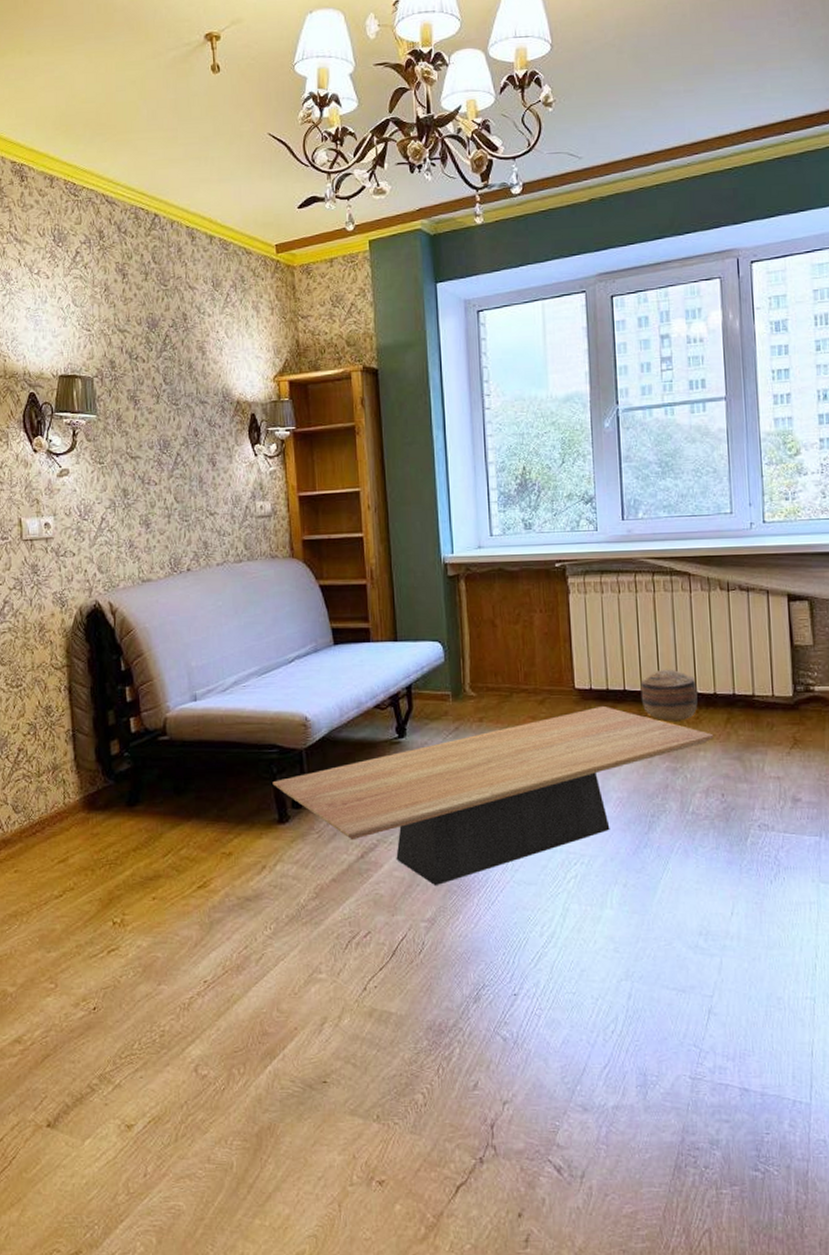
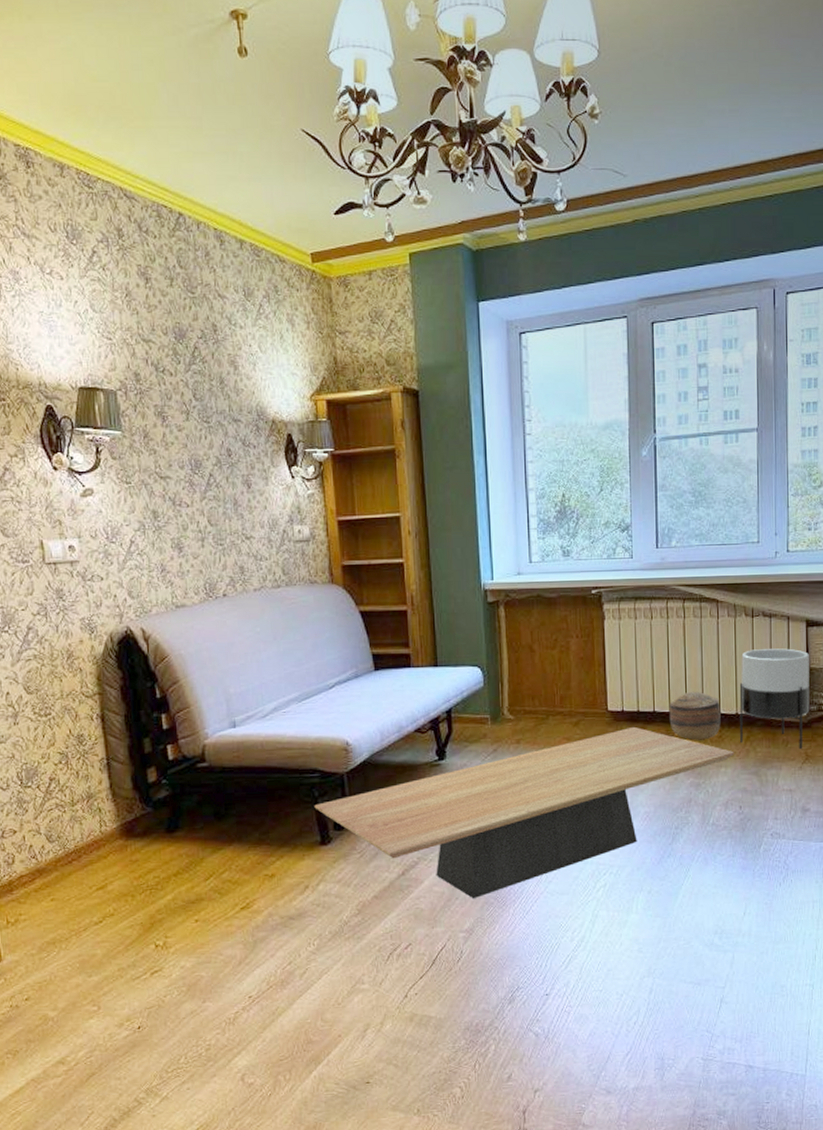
planter: none [716,624,796,732] -> present [739,648,810,749]

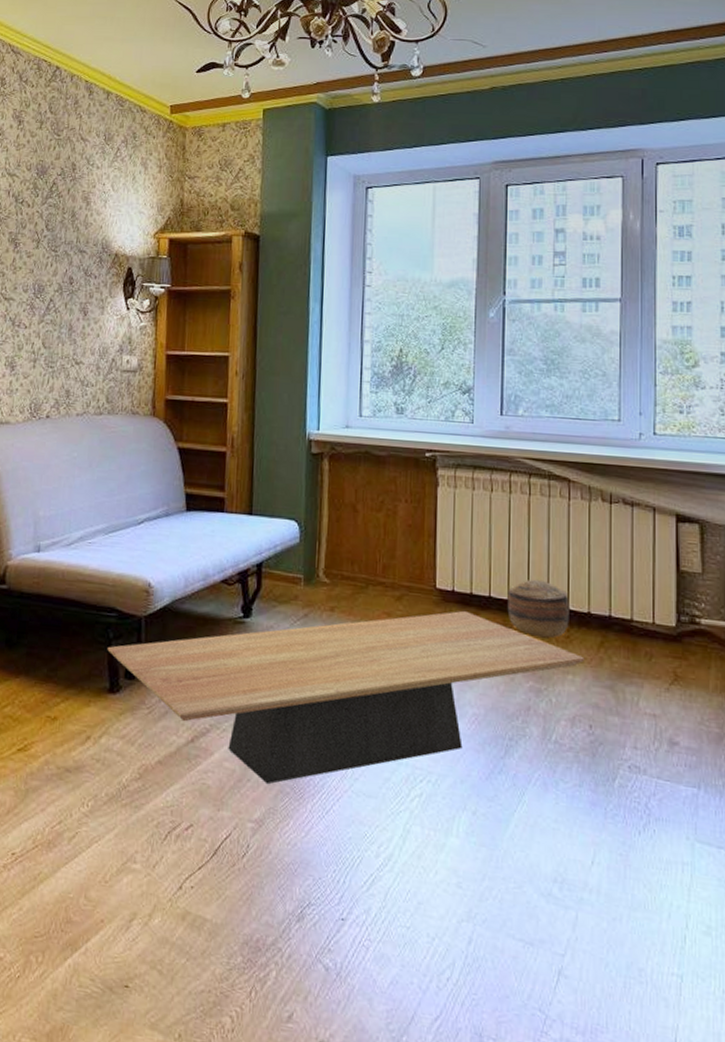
planter: present [739,648,810,749] -> none [592,540,680,666]

